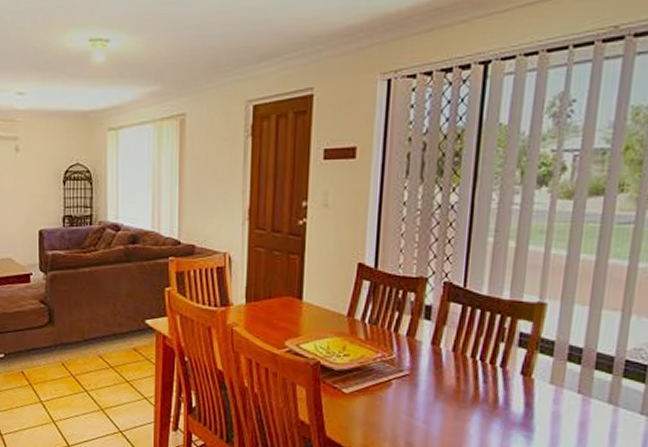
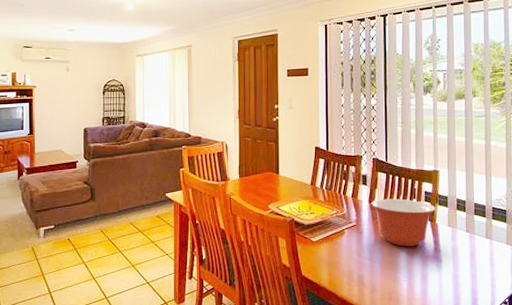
mixing bowl: none [435,340,534,408] -> present [371,198,435,246]

